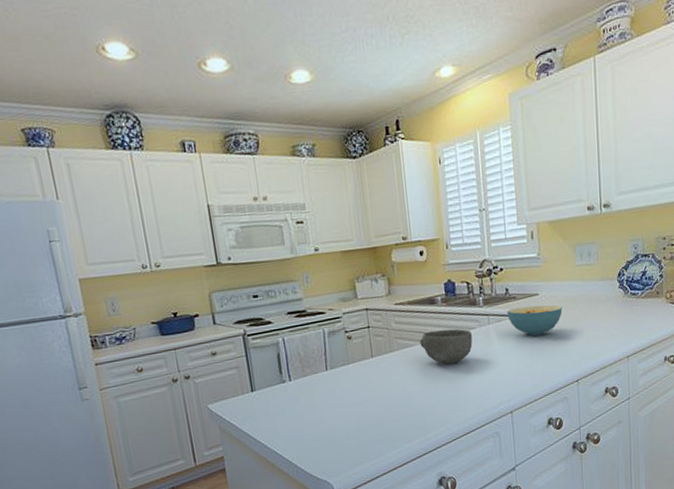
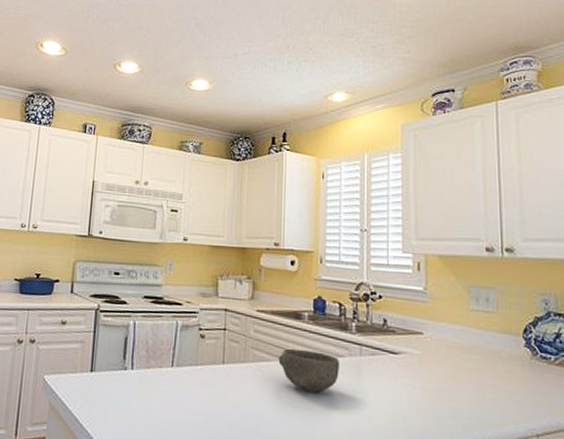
cereal bowl: present [507,305,563,336] -> none [383,343,452,383]

